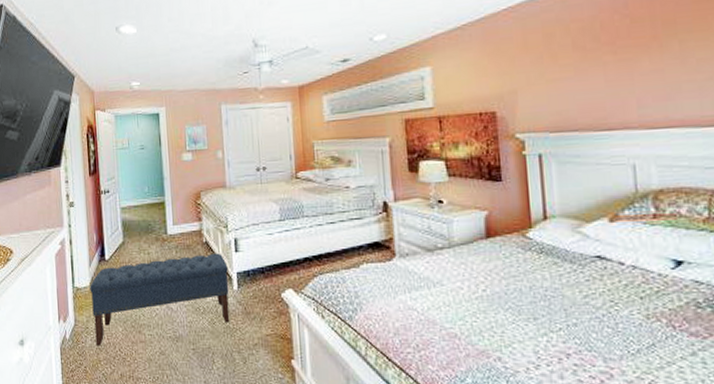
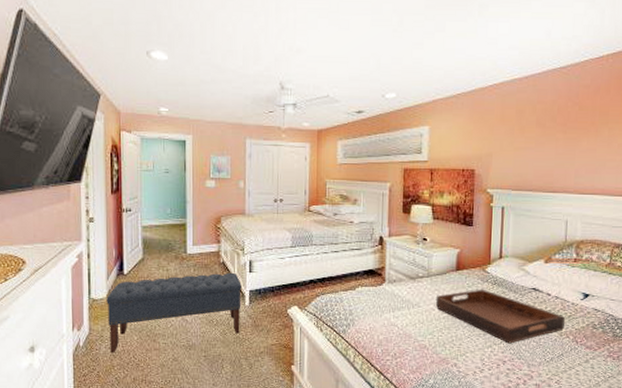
serving tray: none [464,259,651,331] -> present [436,289,565,344]

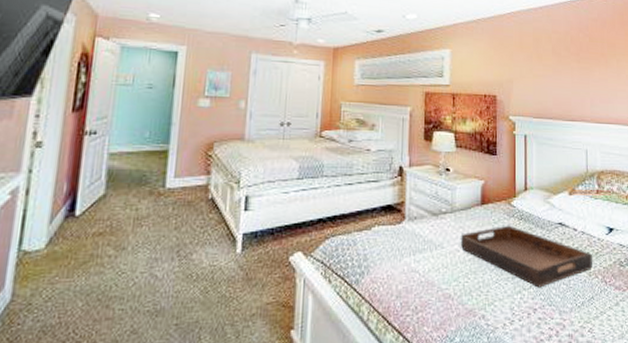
bench: present [106,272,242,353] -> none [38,211,234,328]

